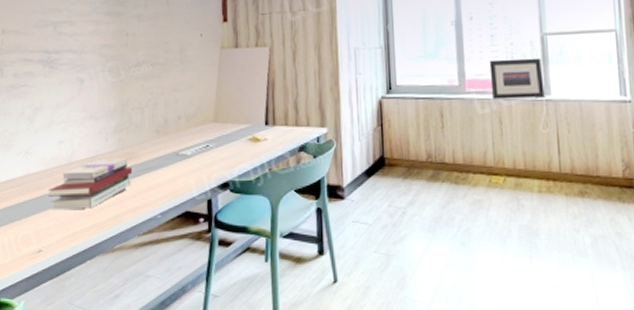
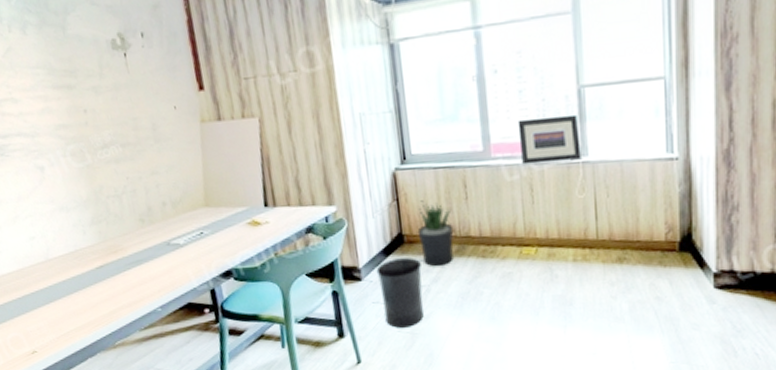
books: present [48,158,133,210] -> none [29,251,123,311]
waste bin: none [358,180,399,249] -> present [376,258,424,328]
planter: none [399,128,430,189] -> present [418,202,454,266]

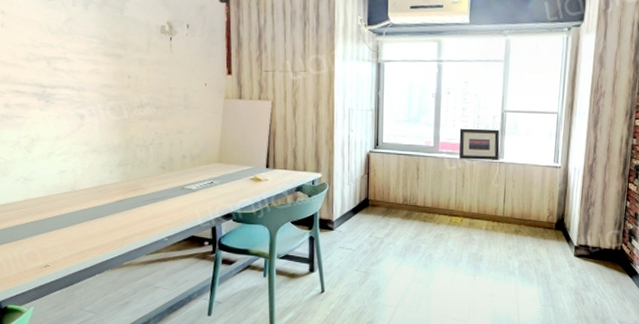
waste bin: present [376,258,424,328] -> none [345,216,379,268]
planter: present [418,202,454,266] -> none [380,177,406,224]

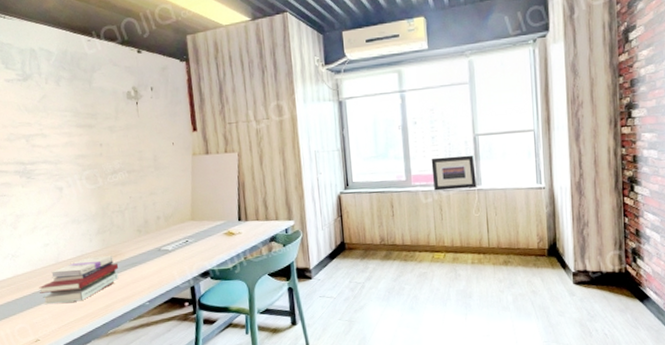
books: none [52,189,139,232] -> present [39,256,119,305]

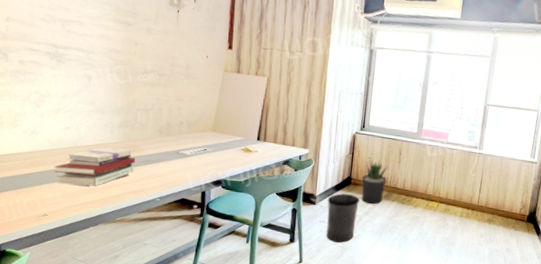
waste bin: none [323,261,359,317] -> present [326,193,359,243]
planter: none [357,218,383,267] -> present [361,158,387,204]
picture frame: present [431,155,477,191] -> none [440,117,481,151]

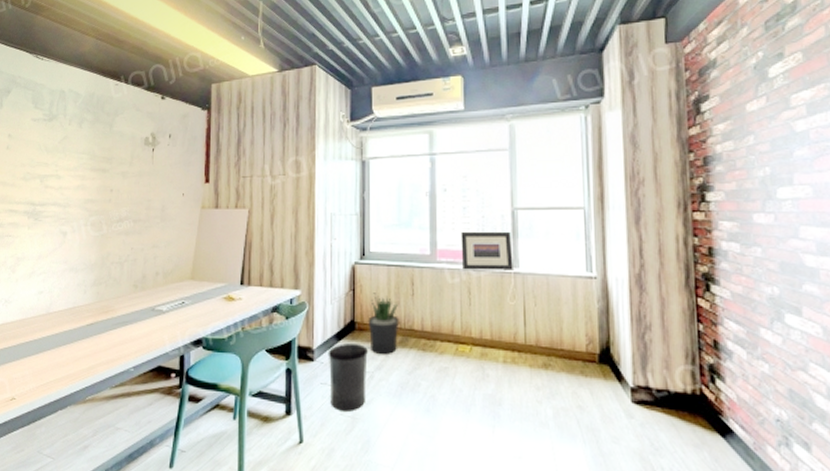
books: present [54,147,136,187] -> none [25,311,109,360]
picture frame: none [440,117,481,151] -> present [461,231,513,270]

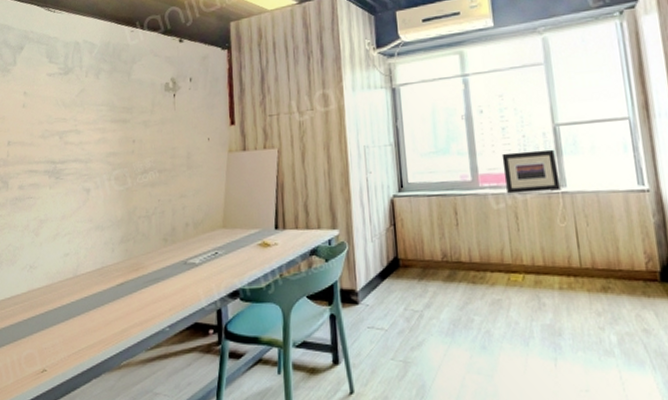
waste bin: present [328,344,368,411] -> none [372,282,416,356]
planter: present [369,294,400,354] -> none [413,227,446,291]

